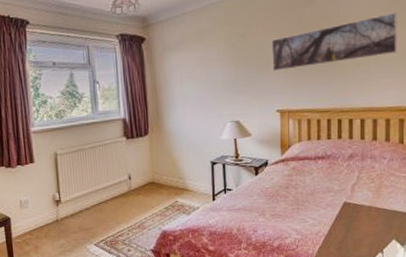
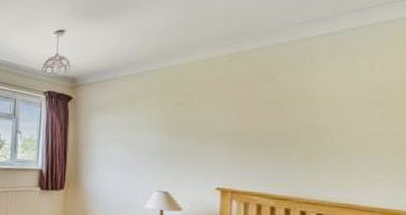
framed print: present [272,12,397,72] -> none [214,98,395,147]

